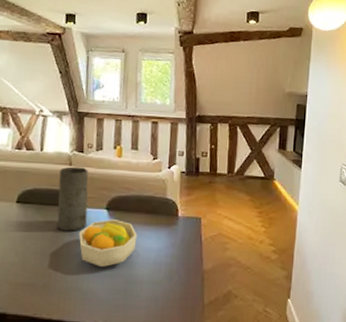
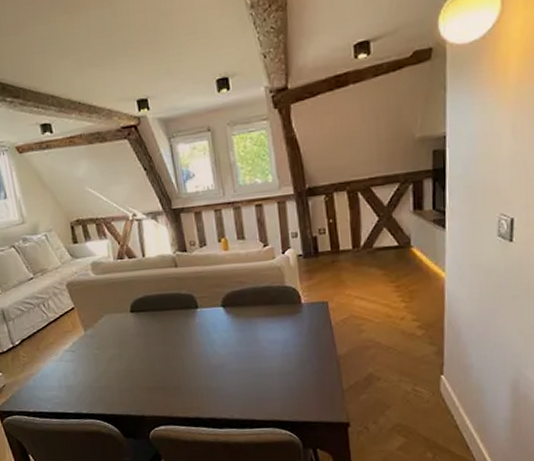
vase: present [57,166,89,231] -> none [166,267,205,334]
fruit bowl: present [78,219,137,267] -> none [198,315,260,364]

